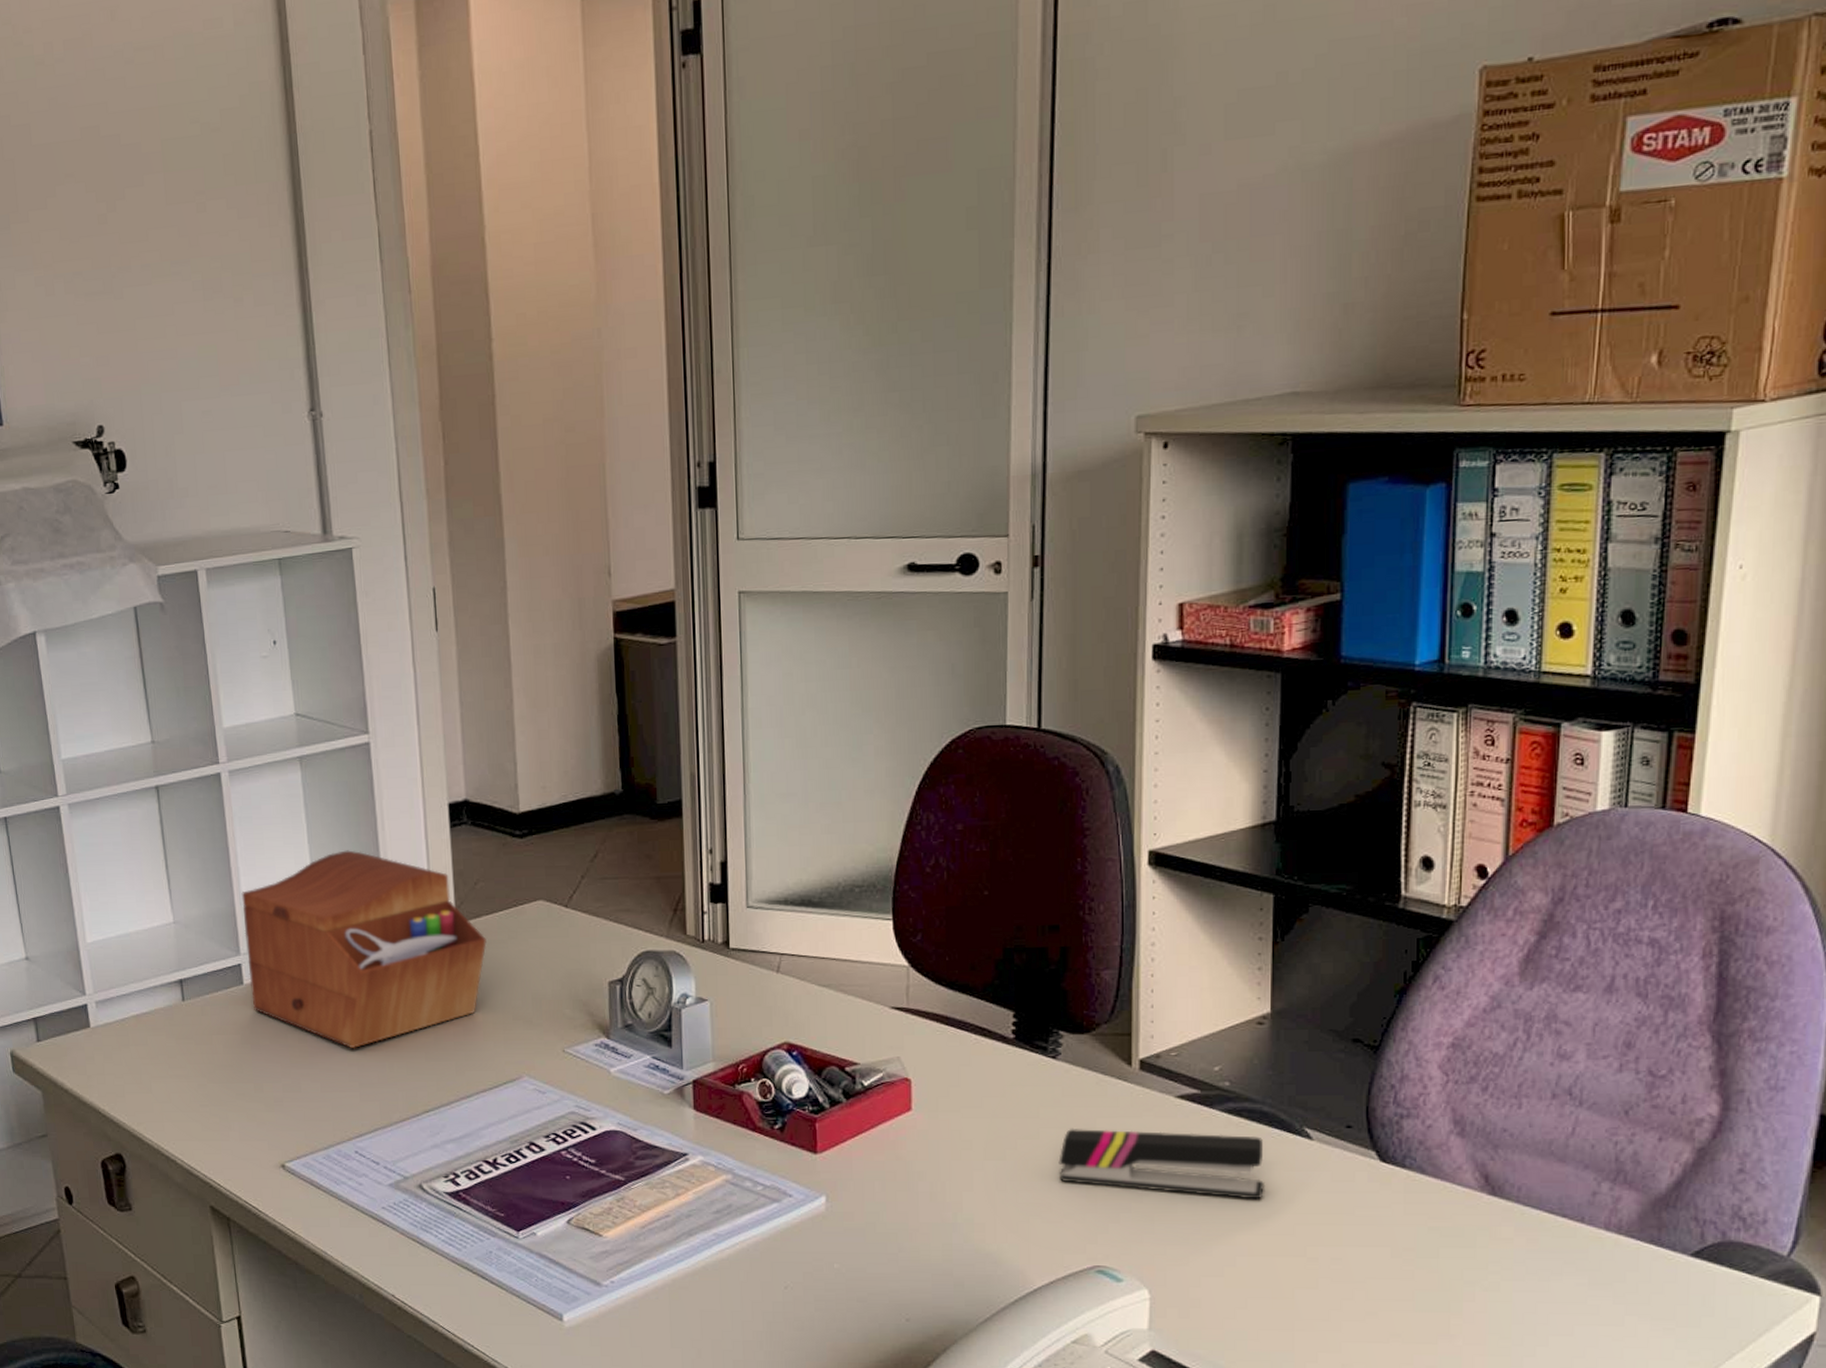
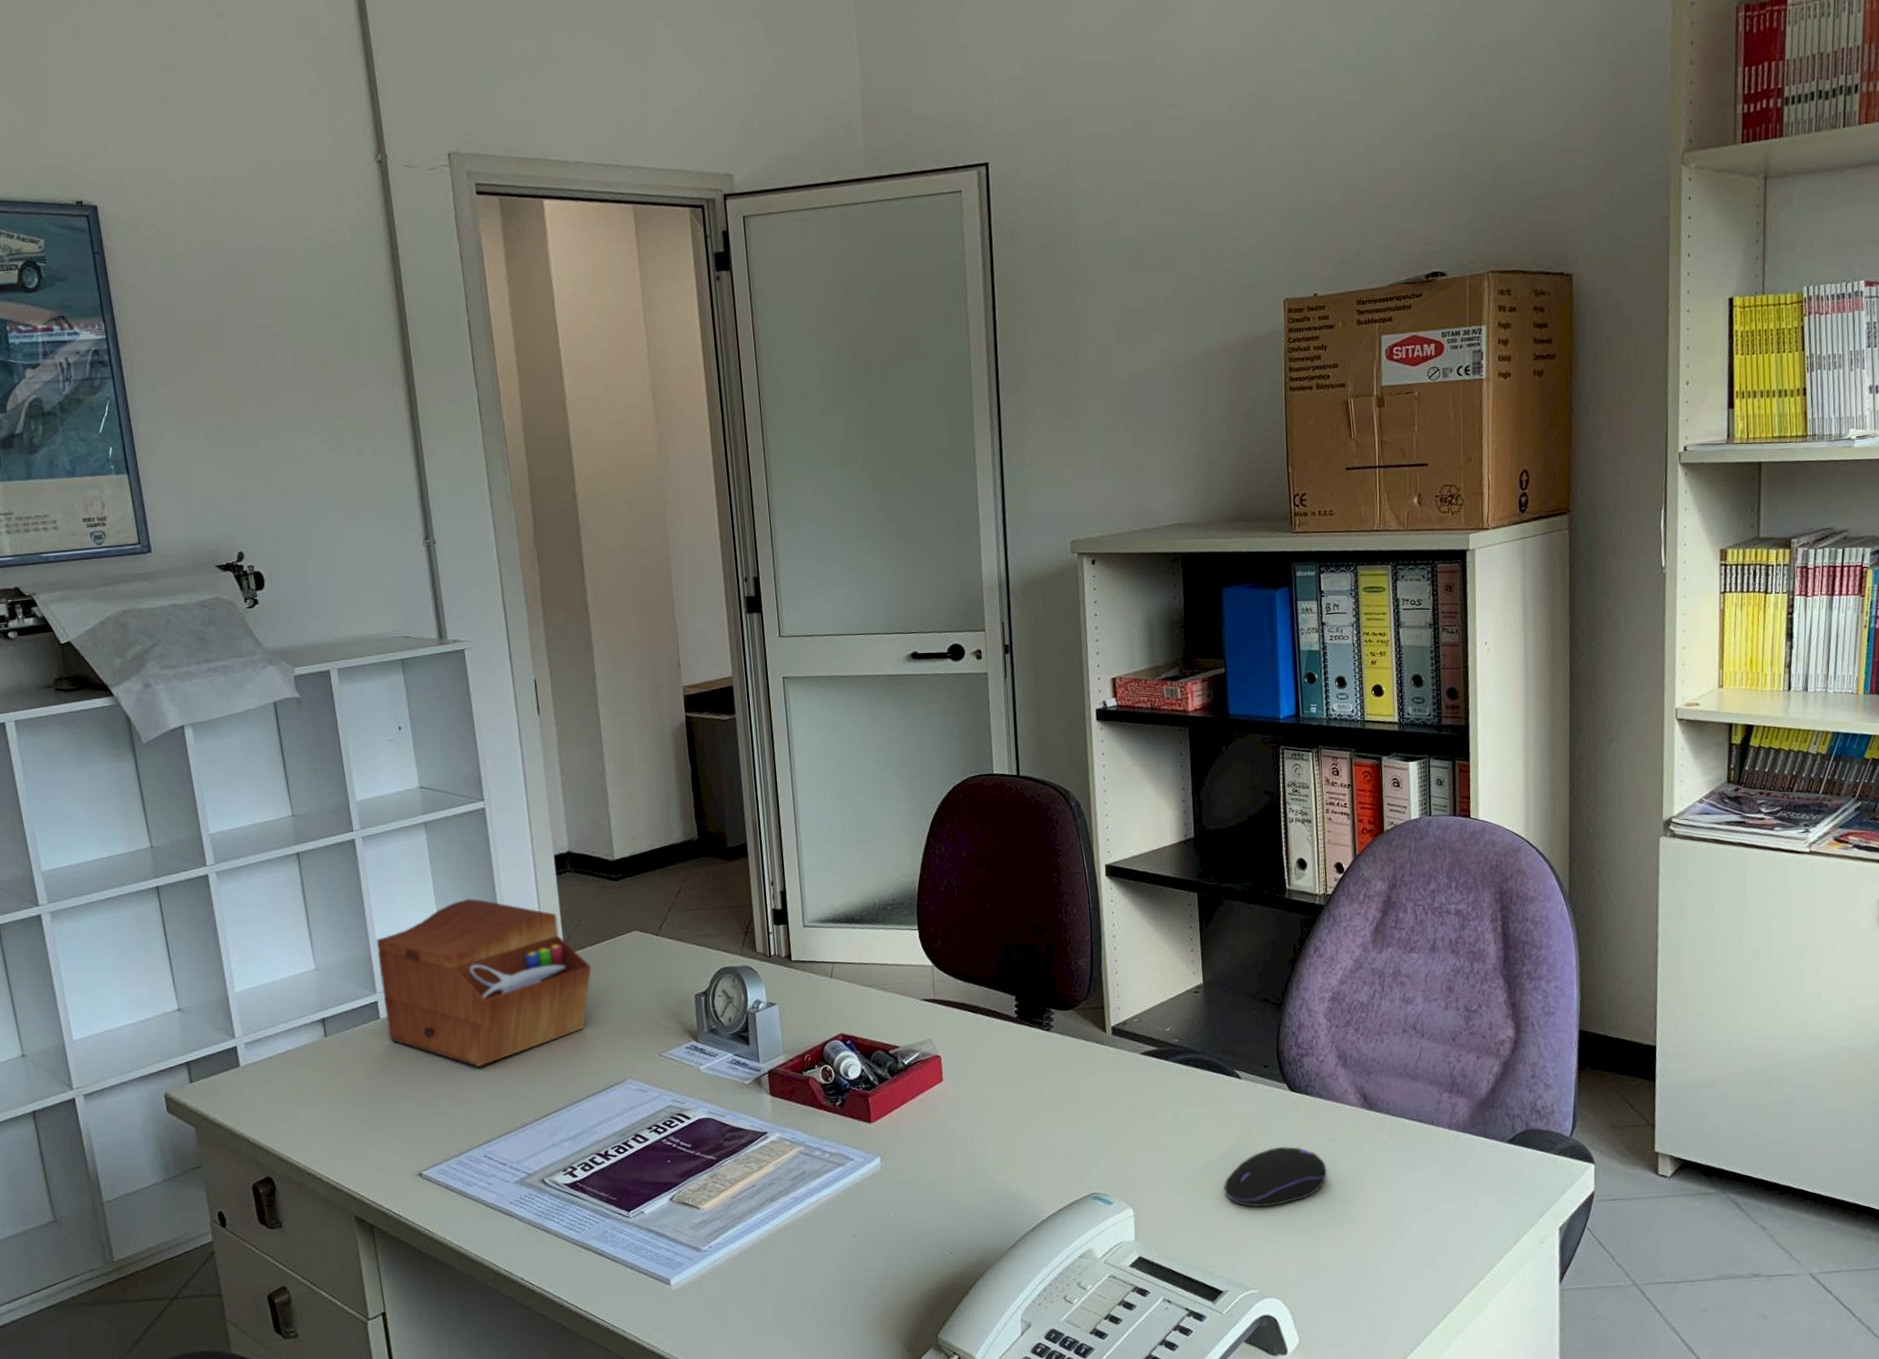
stapler: present [1058,1128,1265,1200] -> none [1058,1080,1211,1130]
computer mouse: none [1275,1231,1422,1306] -> present [1224,1146,1328,1207]

